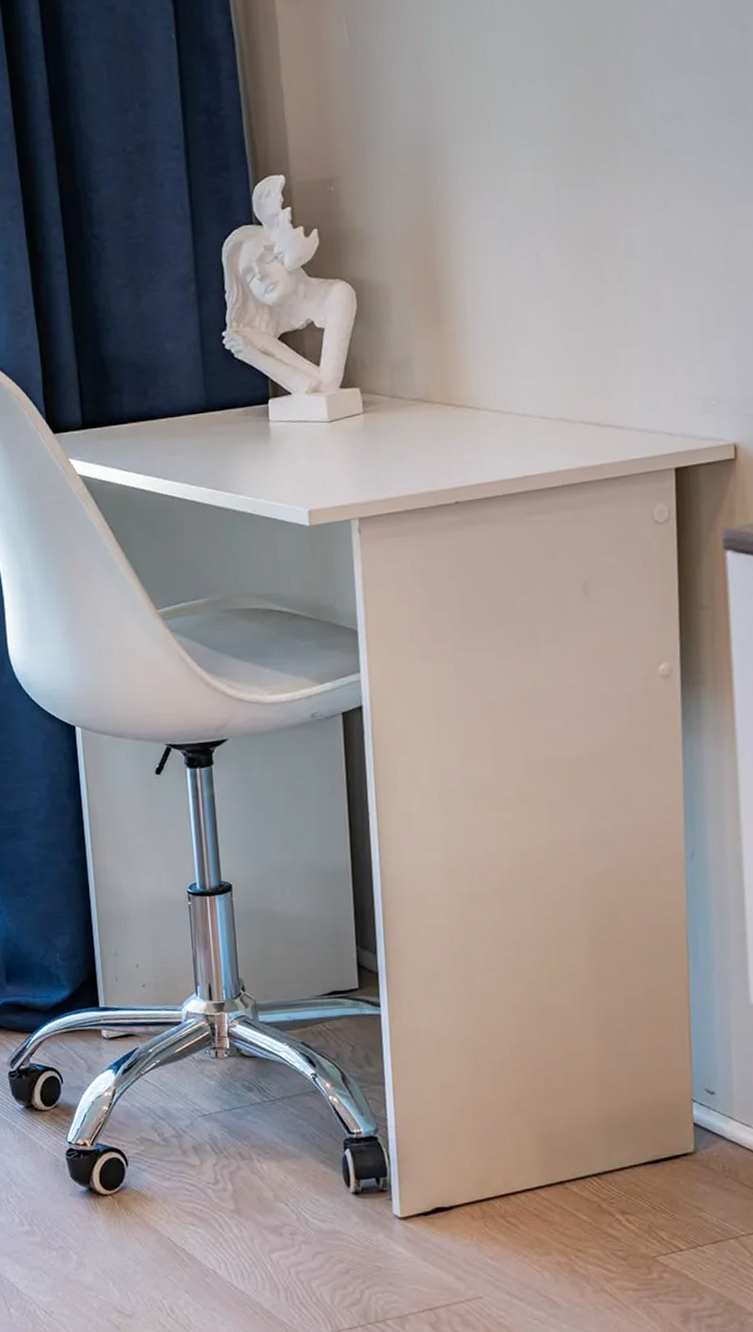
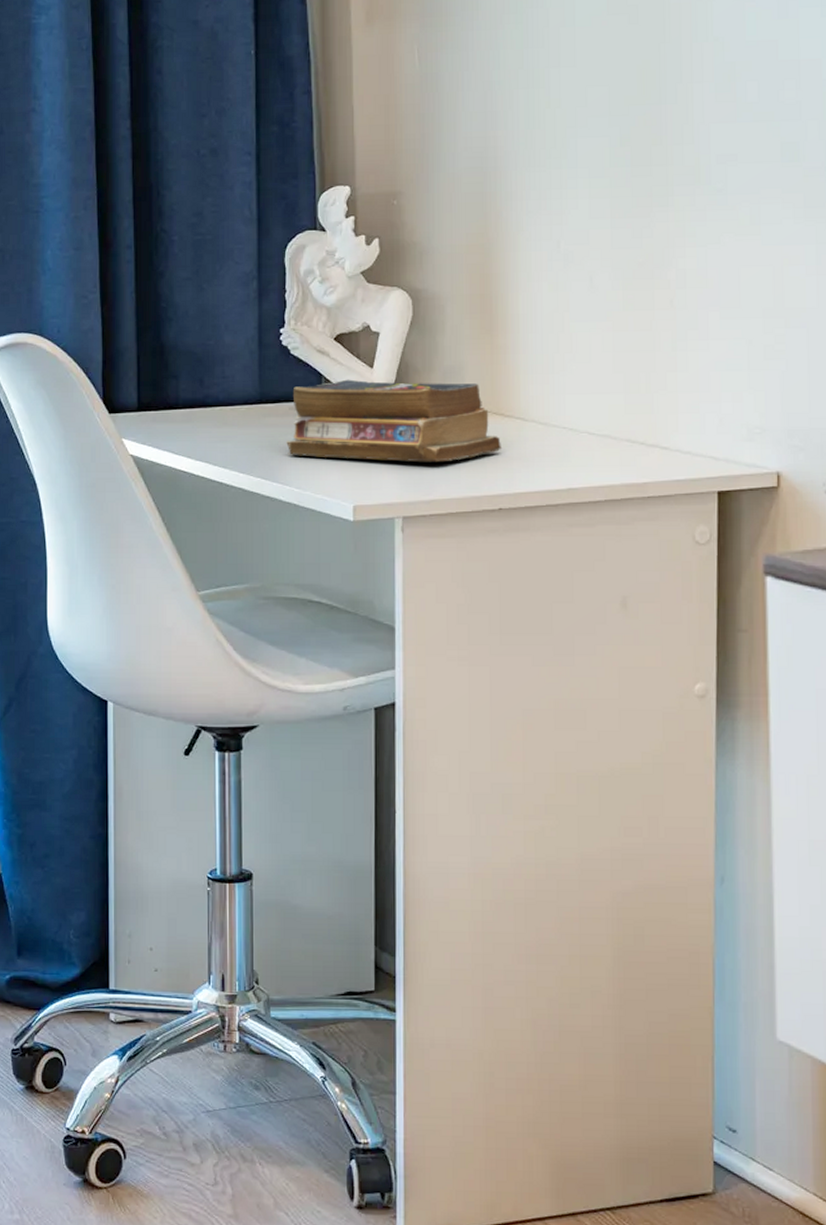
books: none [236,374,456,464] -> present [286,379,503,463]

